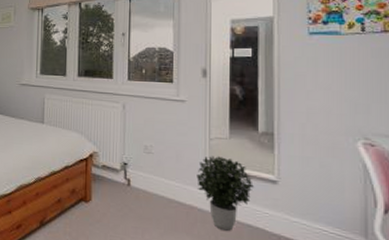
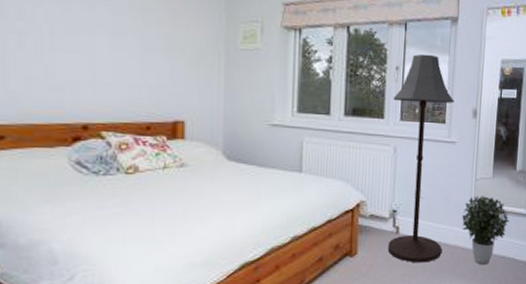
floor lamp: none [120,20,182,219] -> present [387,53,455,263]

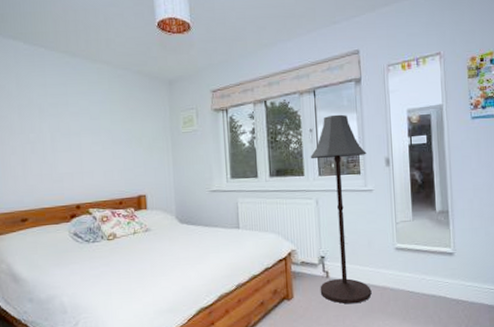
potted plant: present [462,196,509,265] -> none [387,238,435,304]

